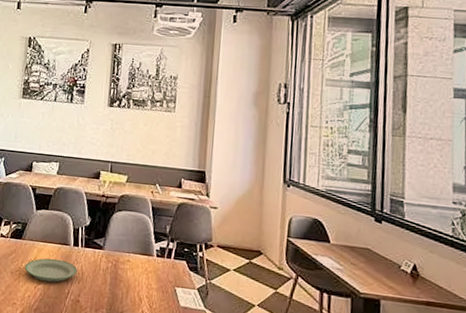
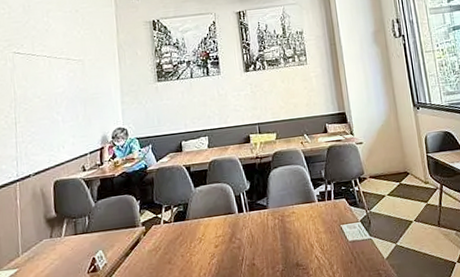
plate: present [24,258,78,282] -> none [194,229,248,255]

